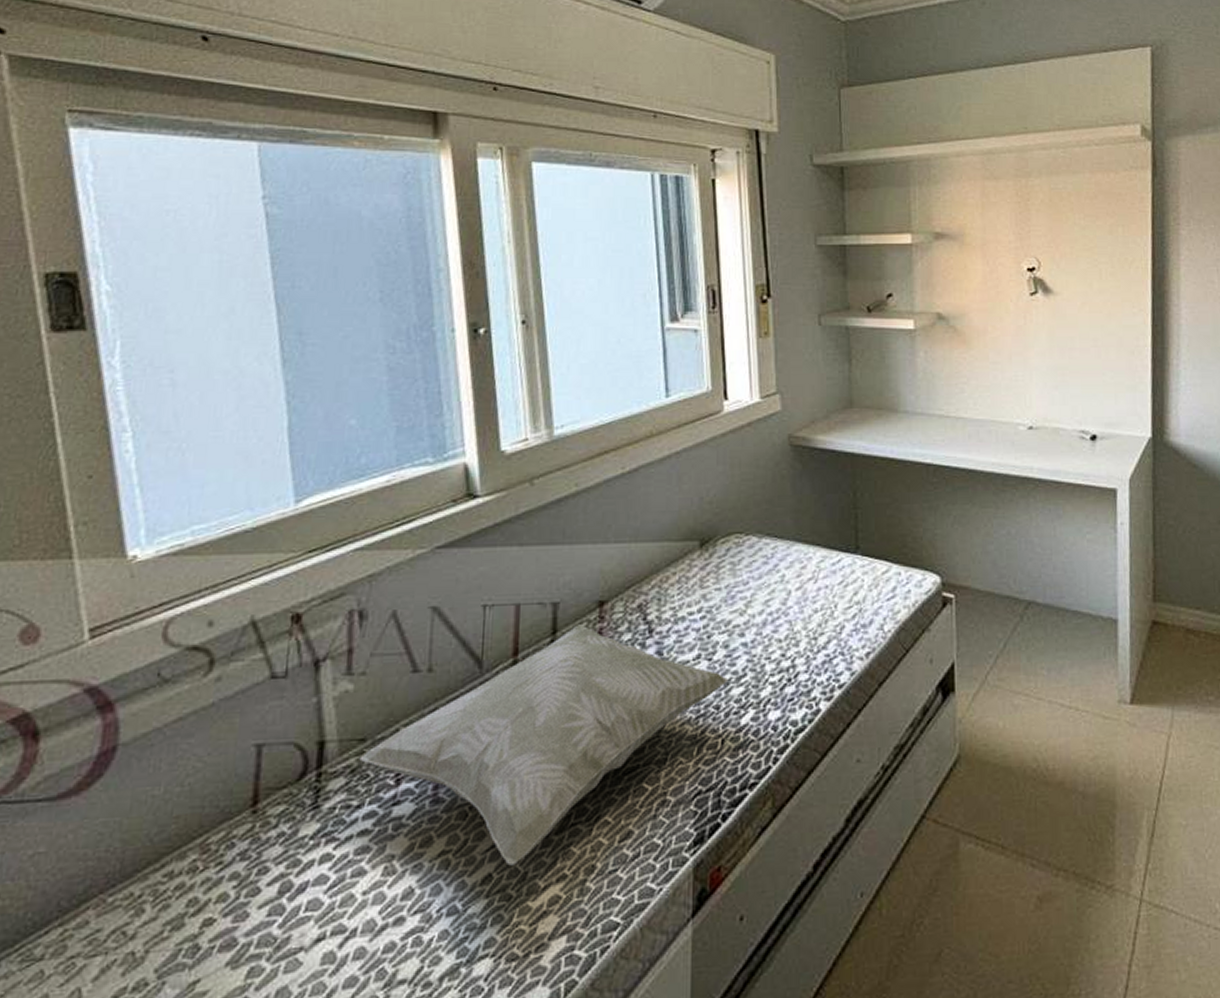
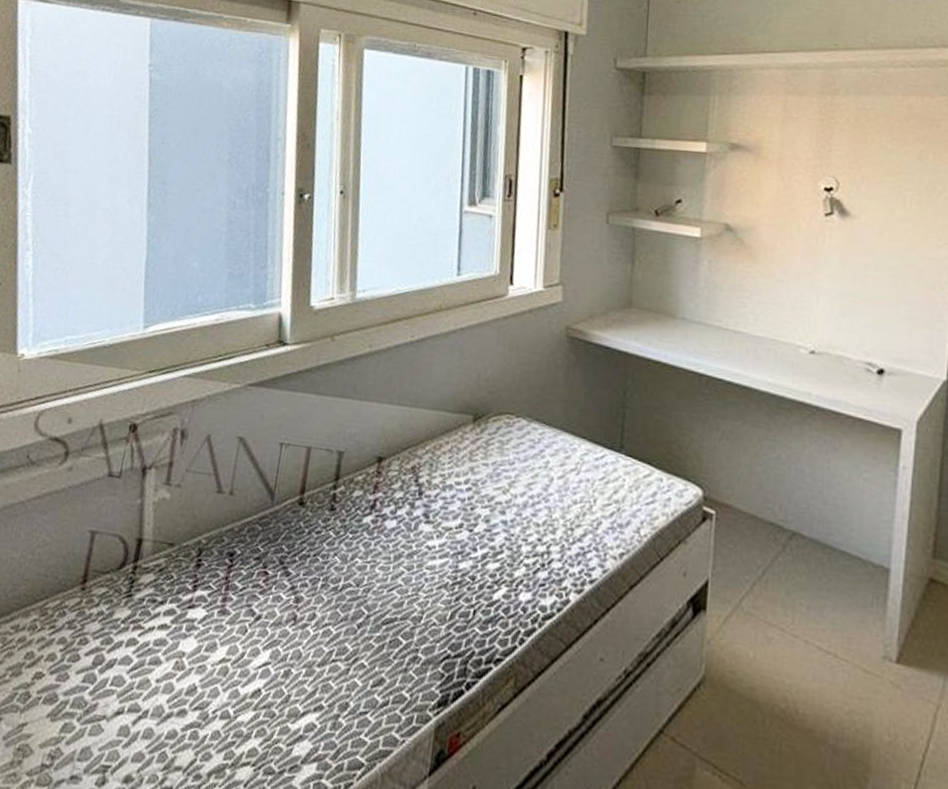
decorative pillow: present [359,624,729,866] -> none [167,475,486,687]

